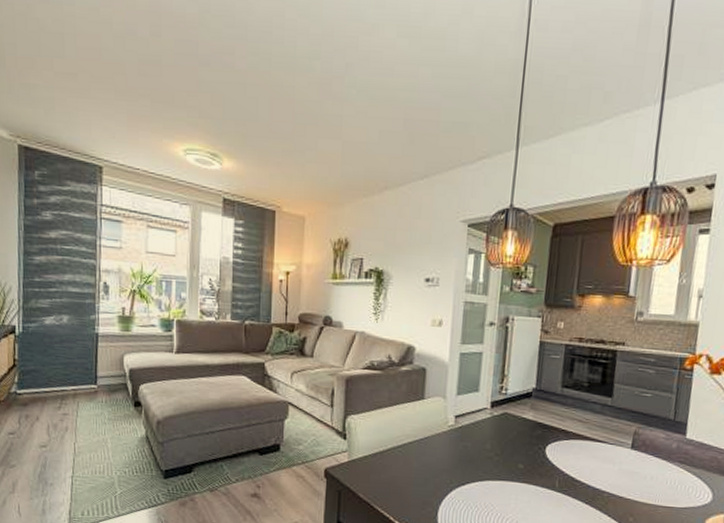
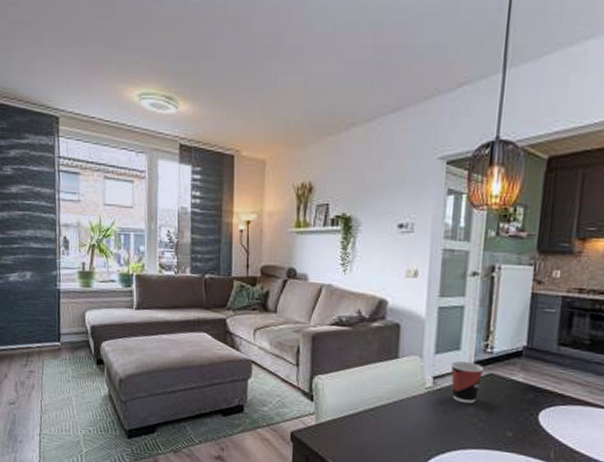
cup: none [470,402,500,440] -> present [450,361,484,404]

